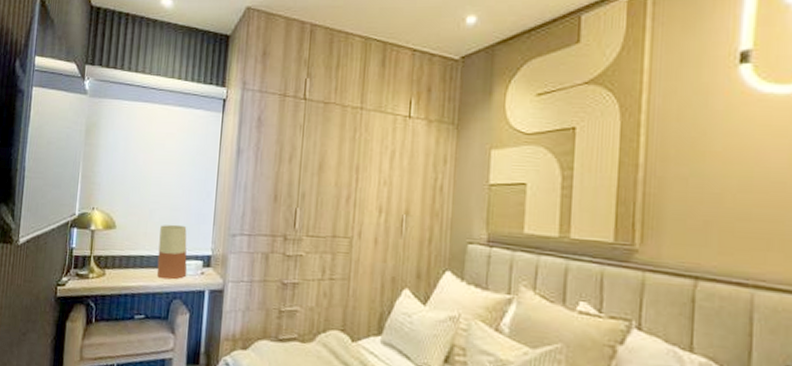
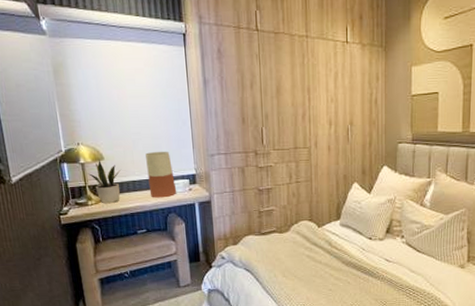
potted plant: none [95,228,132,280] -> present [87,160,122,204]

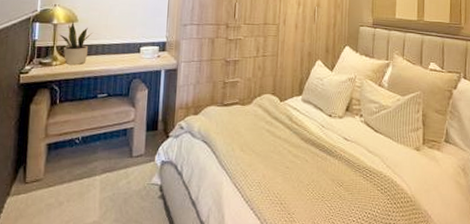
vase: present [146,151,177,198] -> none [117,17,145,63]

